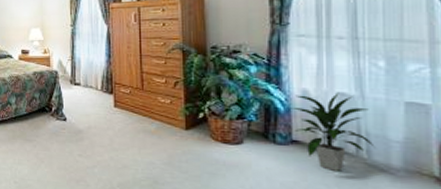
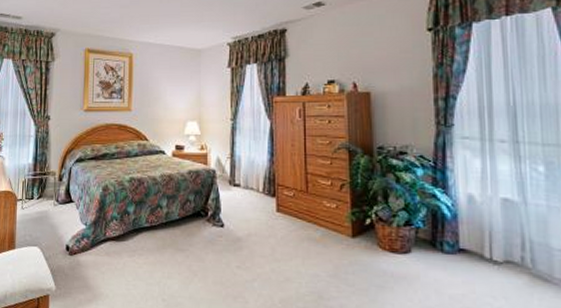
indoor plant: present [290,93,375,171] -> none [457,198,539,282]

